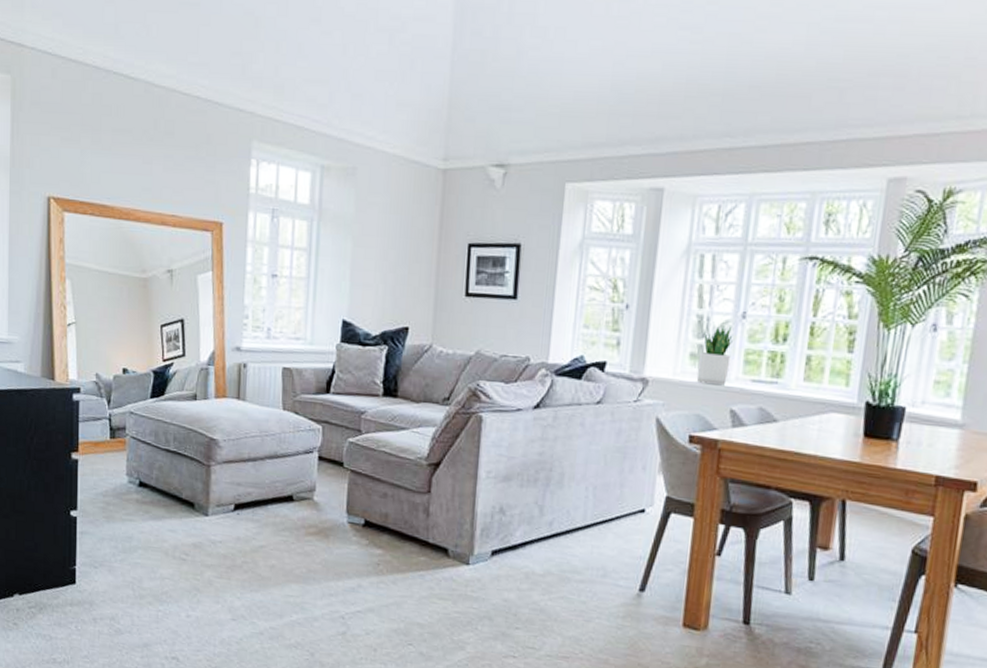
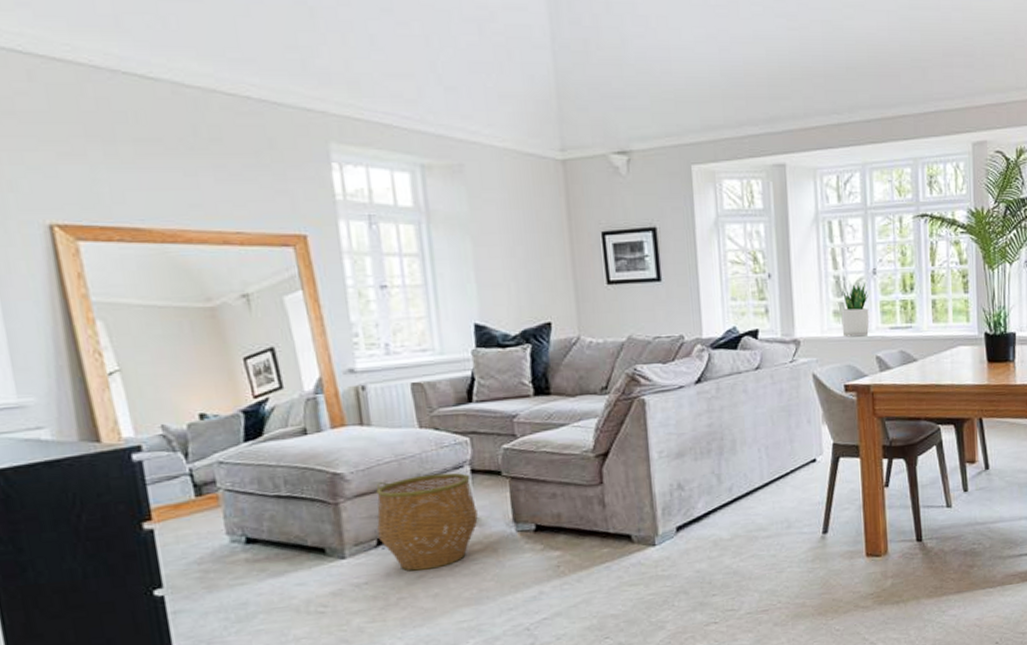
basket: none [236,453,319,542] -> present [376,472,479,571]

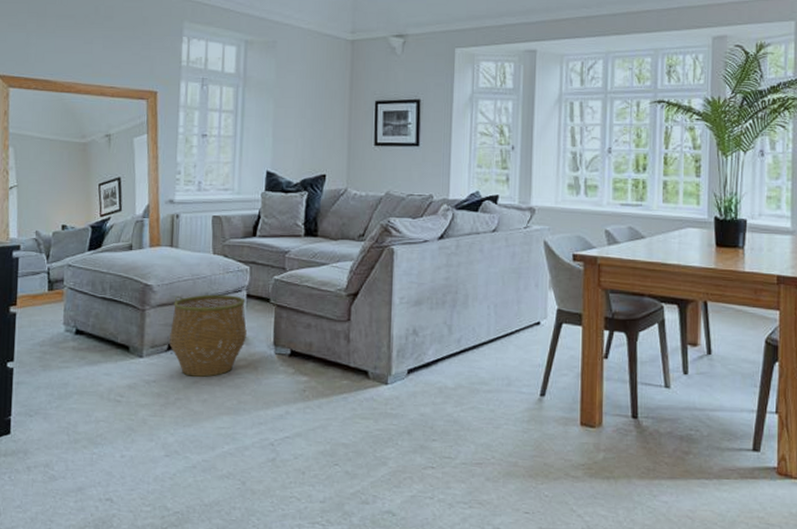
planter: present [841,282,870,337] -> none [575,160,602,210]

